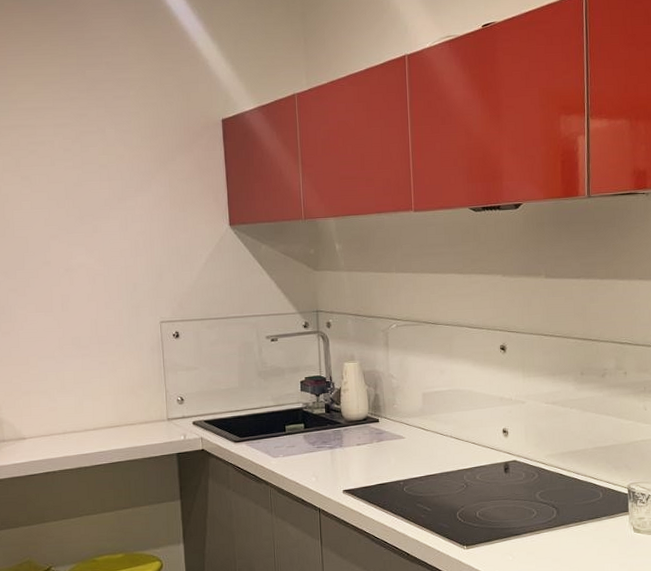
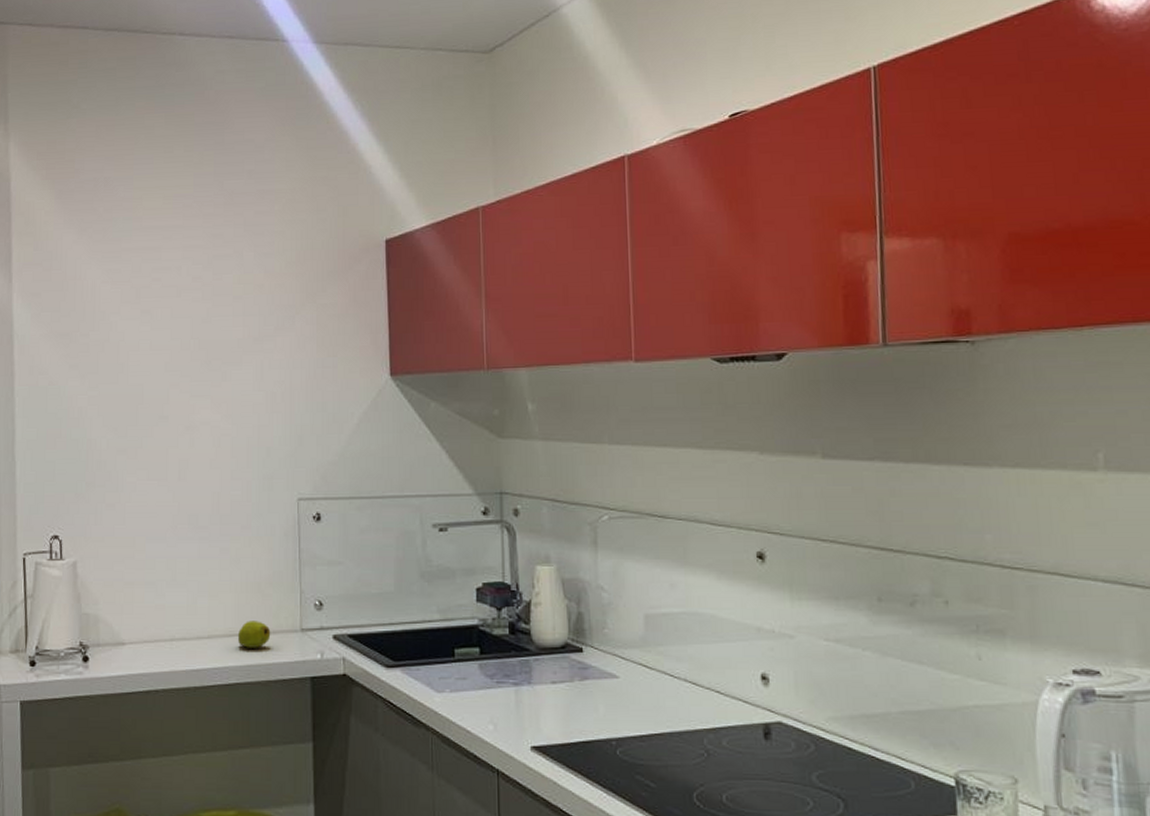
fruit: none [118,414,144,435] -> present [238,621,271,648]

